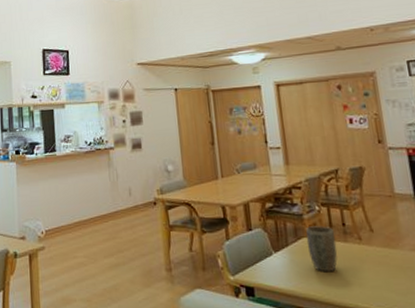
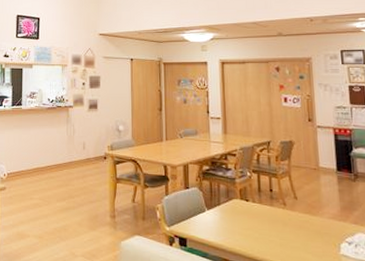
plant pot: present [305,225,338,272] -> none [236,189,264,231]

